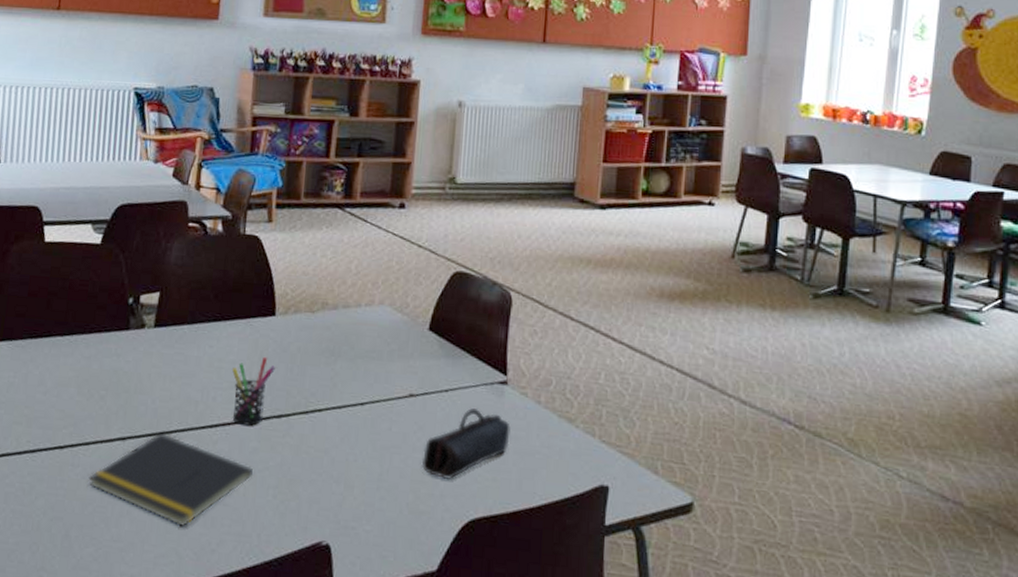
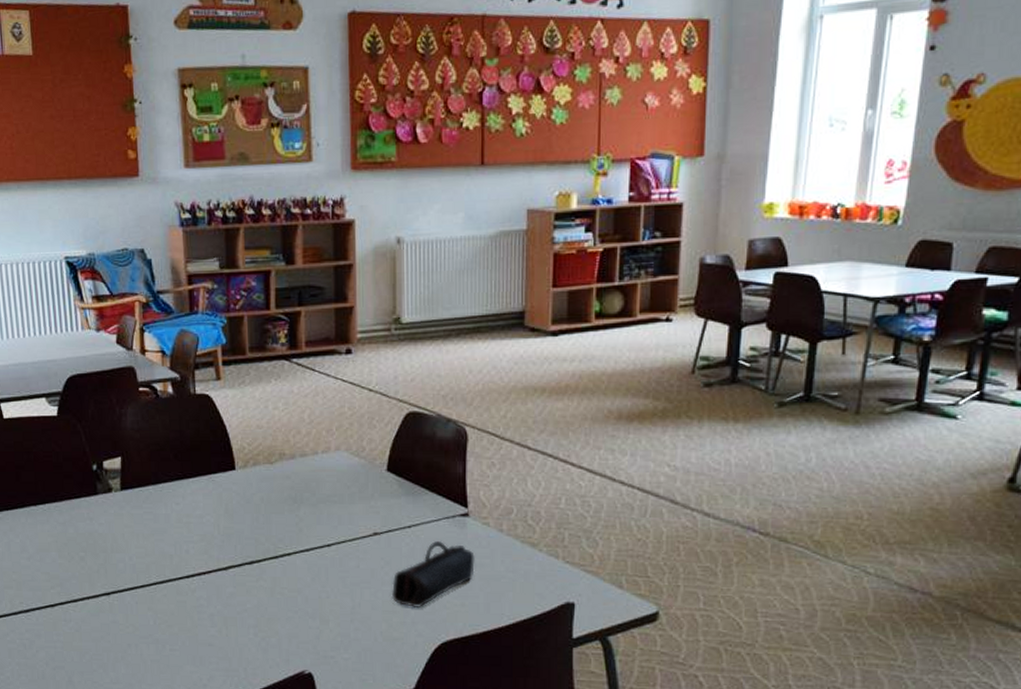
notepad: present [88,432,254,528] -> none [81,585,233,668]
pen holder: present [232,356,275,426] -> none [201,509,241,573]

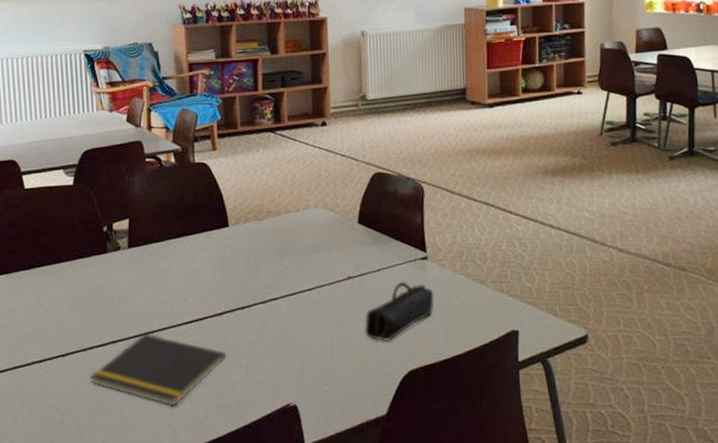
notepad: none [81,585,233,668] -> present [90,333,227,407]

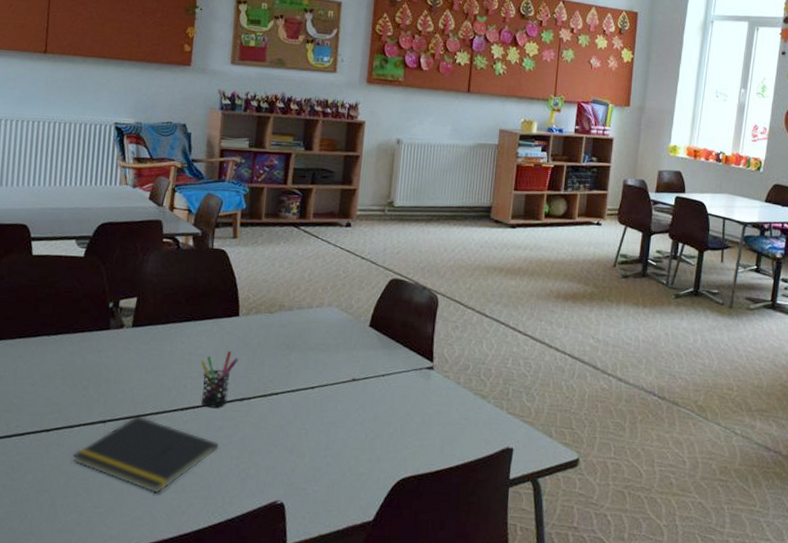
pen holder: none [198,261,234,319] -> present [200,350,238,408]
pencil case: present [364,282,434,342] -> none [361,389,435,448]

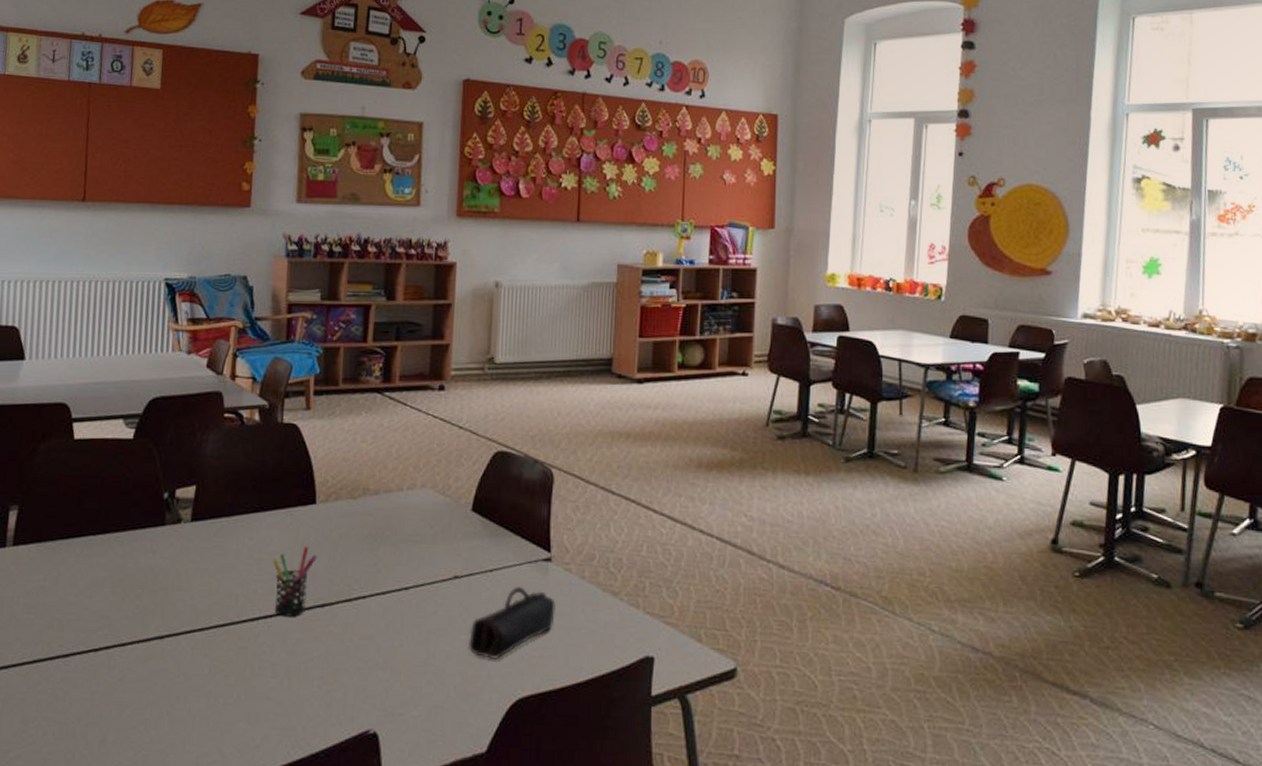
notepad: present [72,415,219,494] -> none [125,628,298,725]
pencil case: none [361,389,435,448] -> present [468,587,556,661]

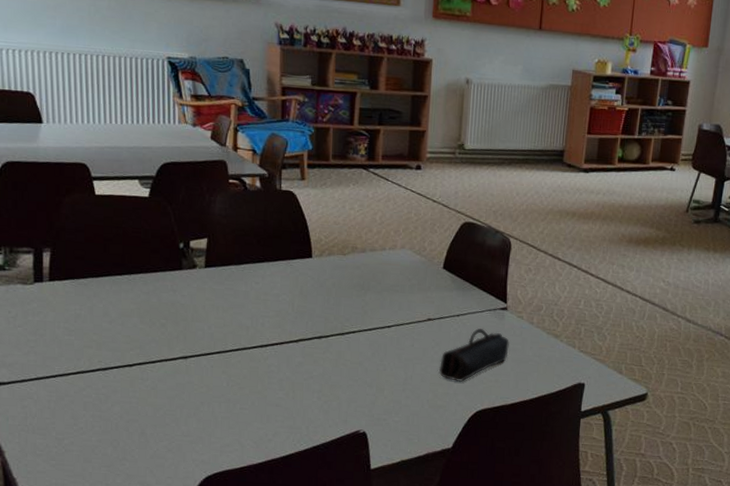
pen holder: present [273,545,317,617] -> none [277,290,314,345]

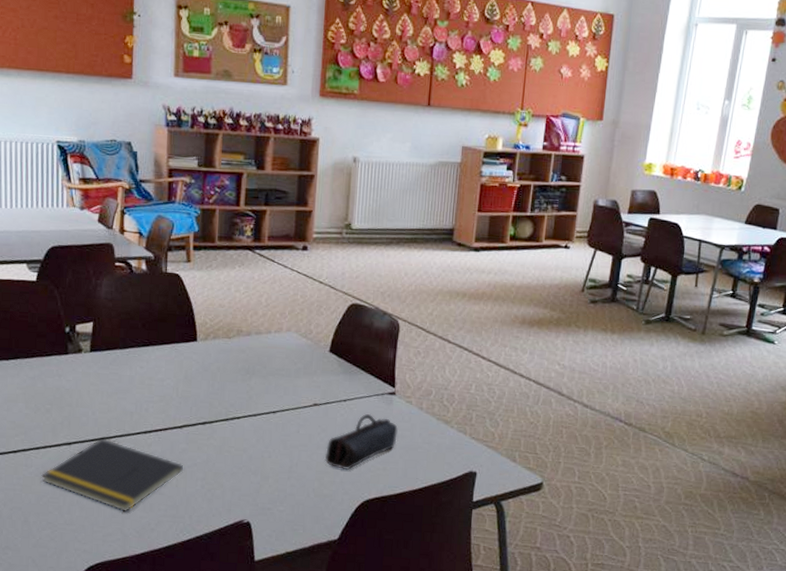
notepad: none [157,351,300,424] -> present [41,438,184,513]

